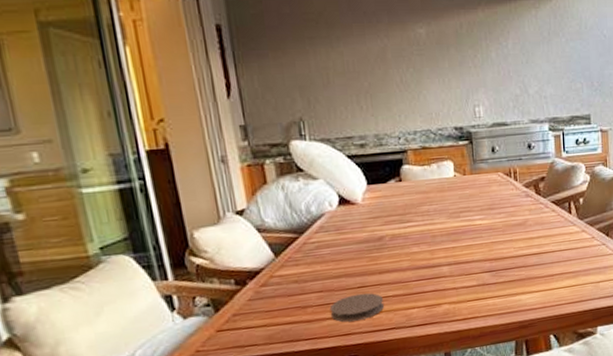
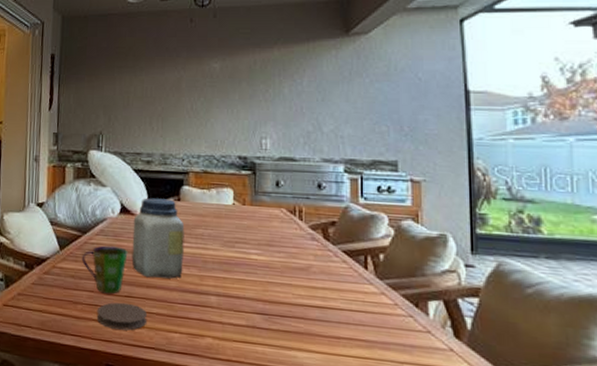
cup: none [303,240,355,290] -> present [81,245,128,294]
jar: none [355,181,414,264] -> present [131,198,185,279]

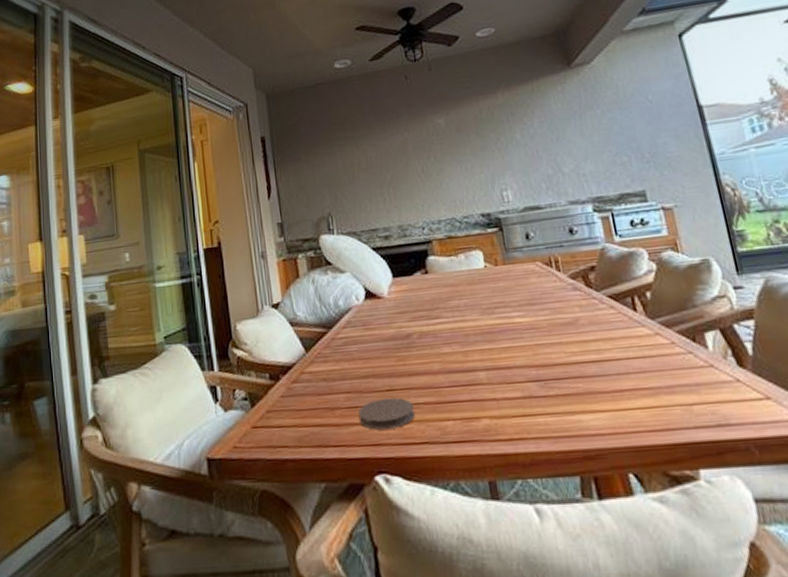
cup: present [81,245,128,294] -> none [331,336,382,392]
jar: present [131,198,185,279] -> none [381,273,445,365]

